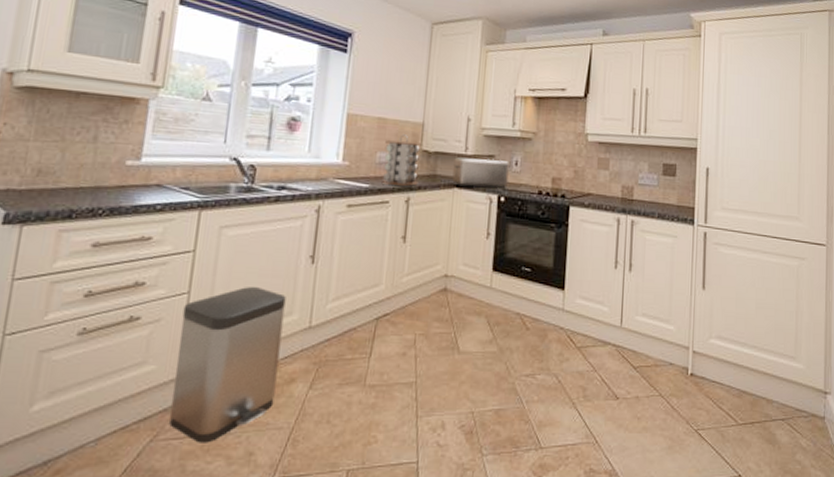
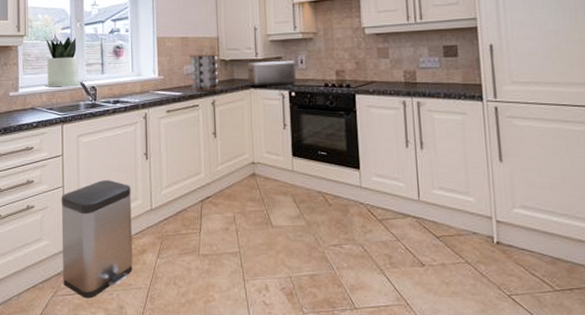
planter: none [181,95,238,163] -> present [44,36,82,88]

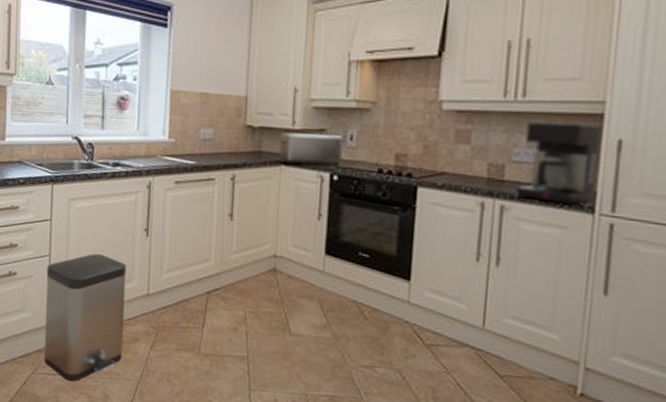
planter: present [44,36,82,88] -> none [34,79,78,142]
spice rack: present [189,48,220,92] -> none [206,109,246,164]
coffee maker: none [426,34,482,97] -> present [516,121,603,205]

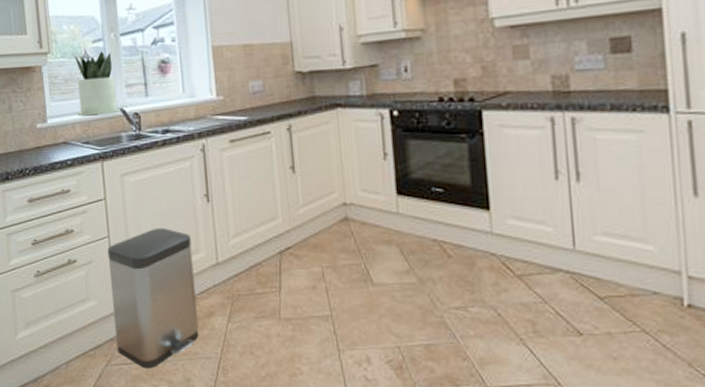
planter: none [34,79,78,142] -> present [74,50,122,117]
toaster: present [279,132,343,165] -> none [332,69,399,105]
coffee maker: present [516,121,603,205] -> none [584,19,669,108]

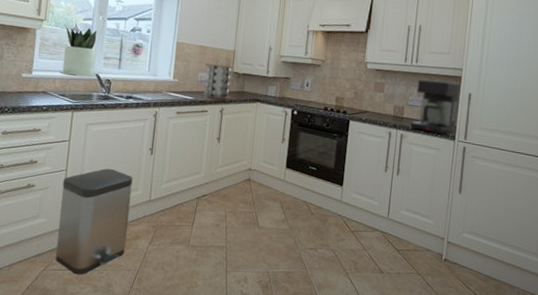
spice rack: none [255,58,298,115] -> present [202,59,233,100]
coffee maker: none [584,19,669,108] -> present [410,79,461,135]

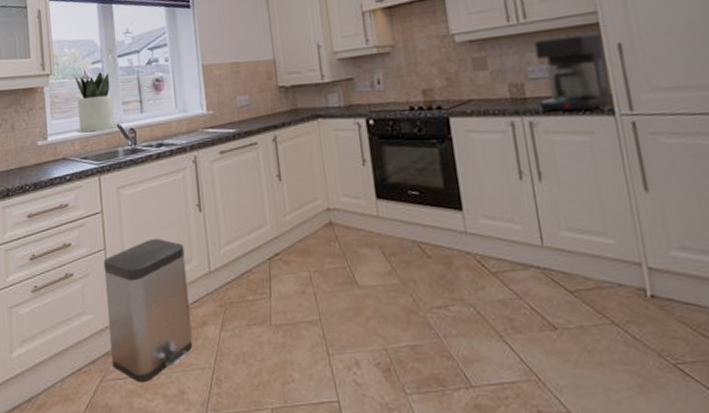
spice rack: present [202,59,233,100] -> none [242,74,282,127]

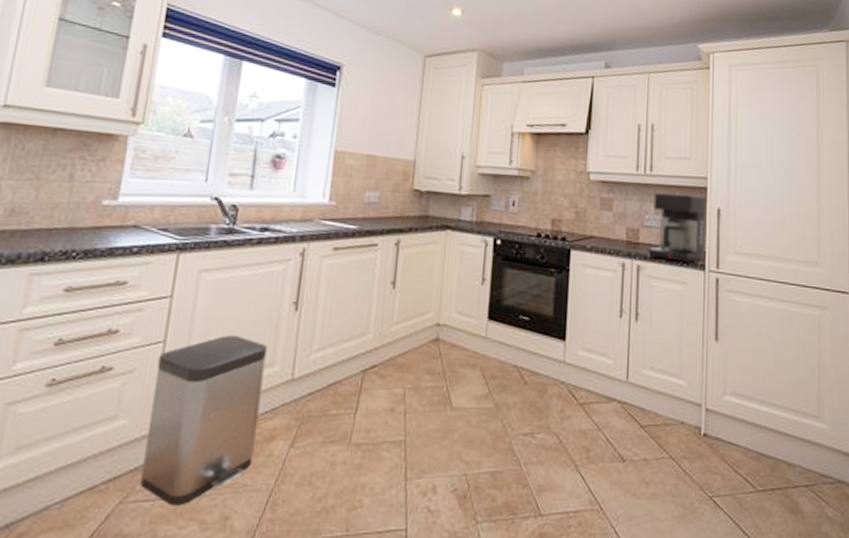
planter: present [74,71,119,134] -> none [160,131,220,203]

